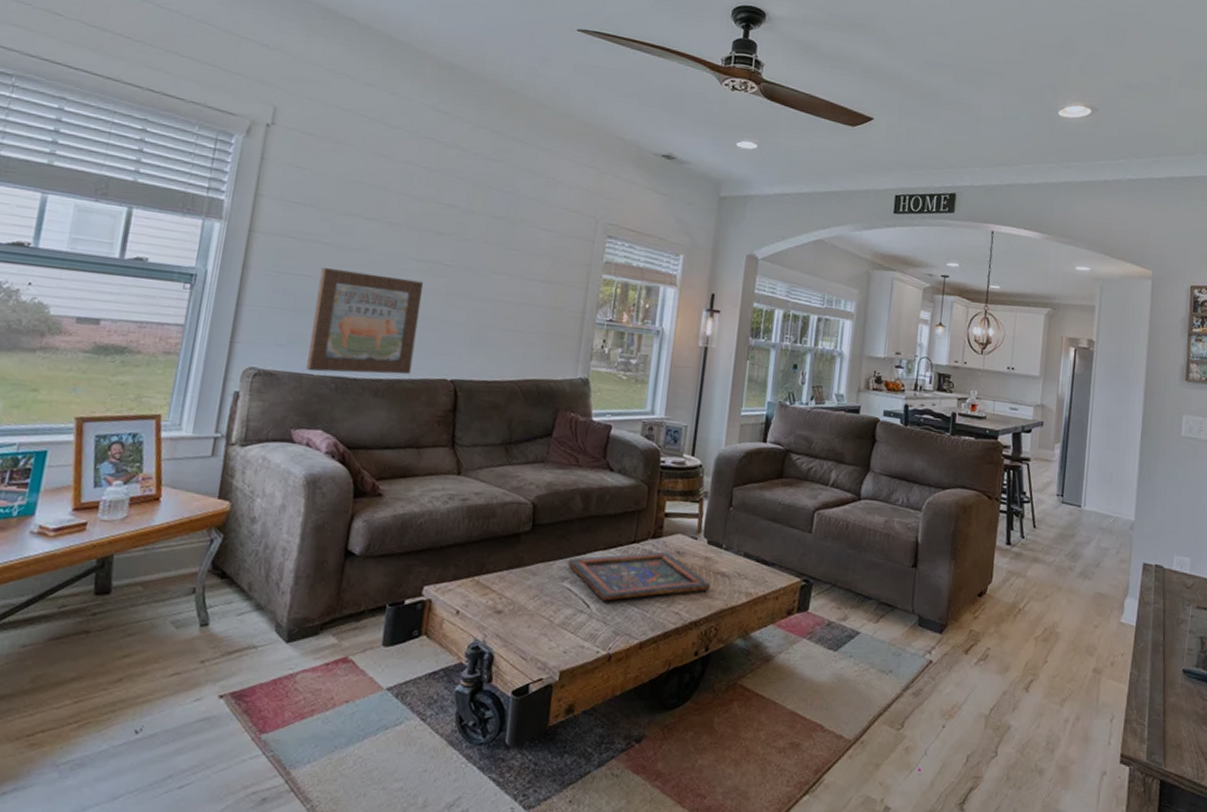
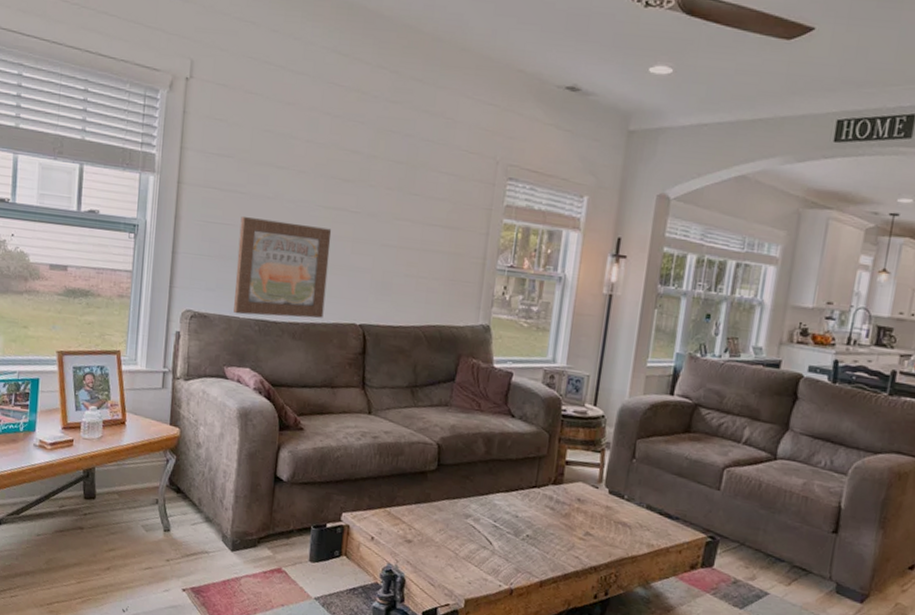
painted panel: present [567,551,711,601] -> none [471,497,612,541]

